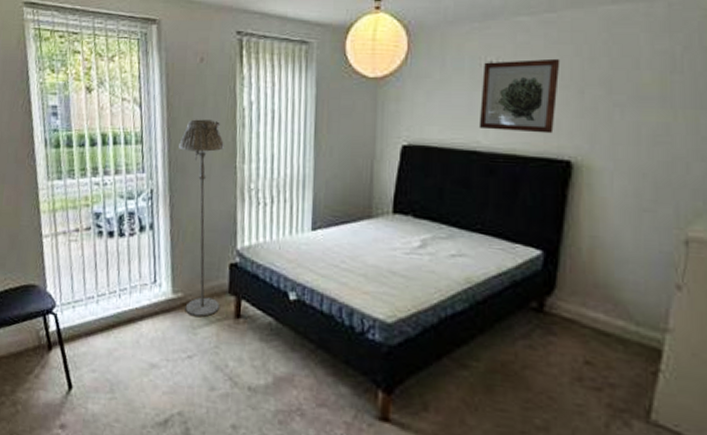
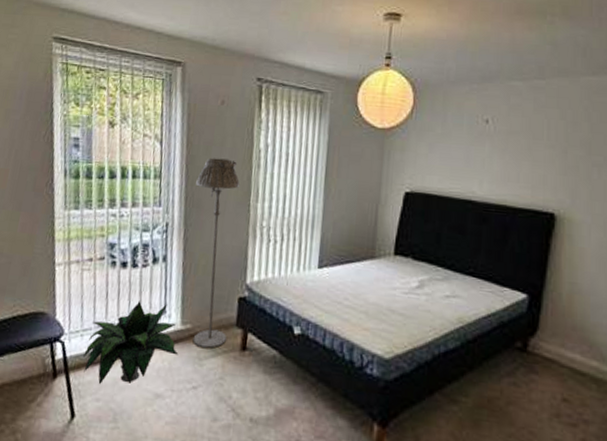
potted plant: none [75,270,171,355] -> present [82,301,179,384]
wall art: present [478,58,560,134] -> none [474,120,548,188]

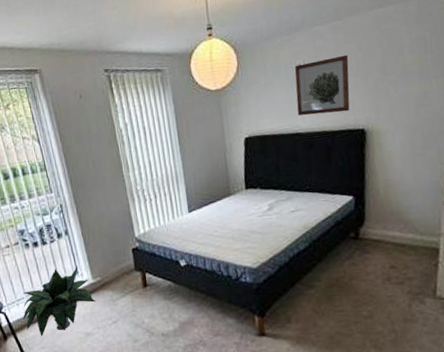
floor lamp: present [193,157,240,349] -> none [75,142,130,293]
wall art: none [474,120,548,188] -> present [295,54,350,116]

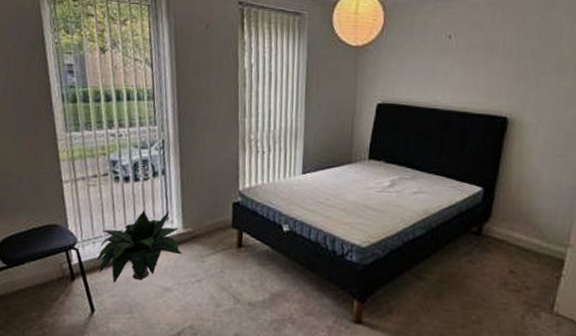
wall art: present [295,54,350,116] -> none [438,34,503,95]

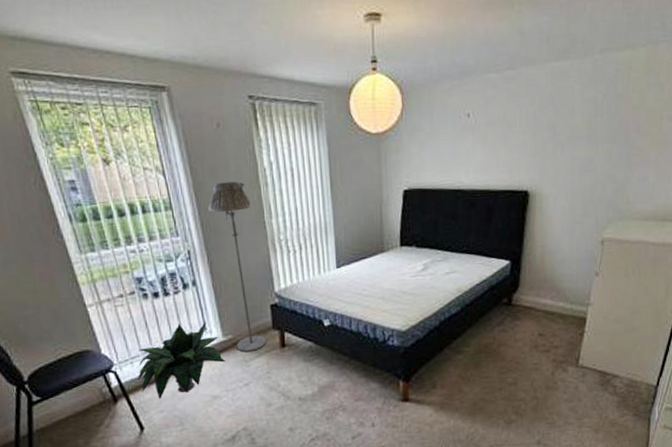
floor lamp: none [187,78,229,248] -> present [208,181,266,353]

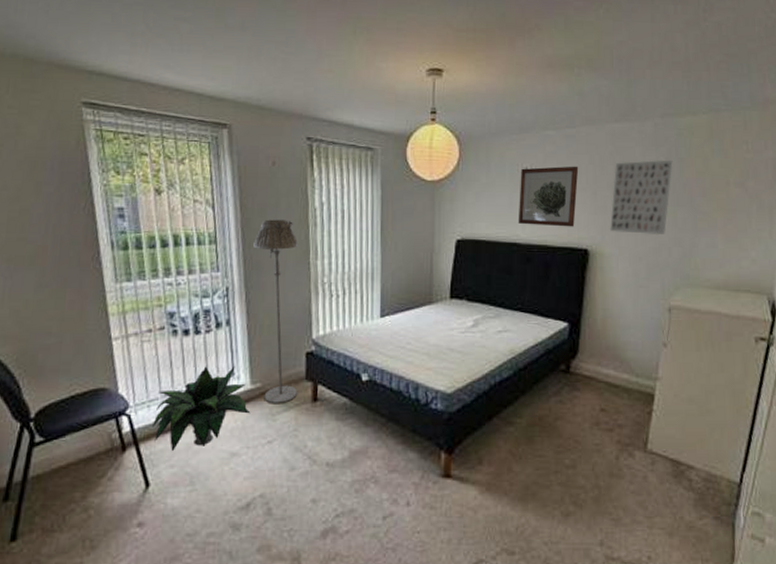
wall art: none [461,109,519,171] -> present [518,166,579,227]
wall art: none [548,97,610,173] -> present [609,160,673,236]

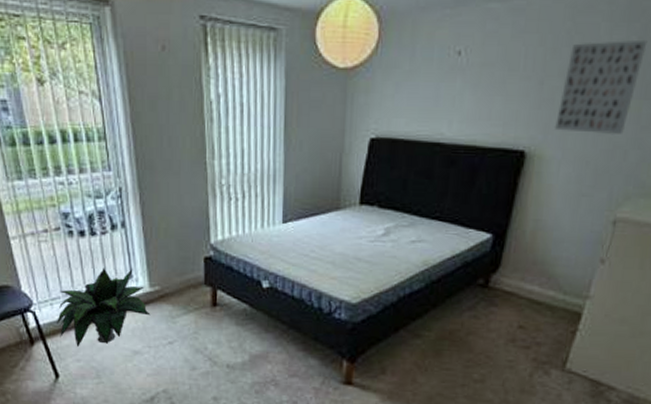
floor lamp: present [253,219,299,404] -> none [145,113,196,308]
wall art: present [518,166,579,227] -> none [443,48,525,125]

